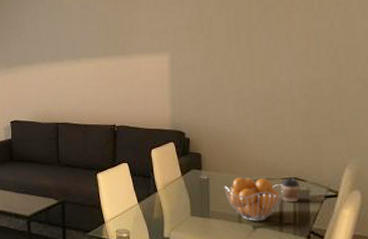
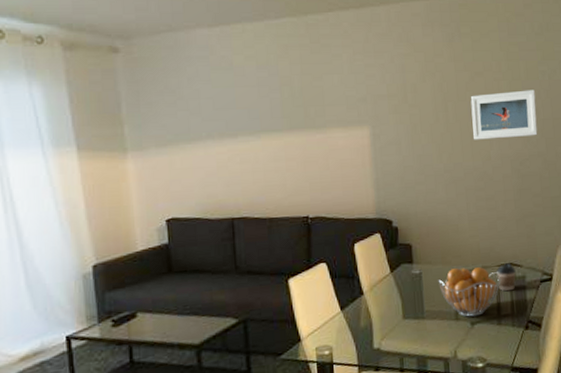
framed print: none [262,20,329,66] -> present [470,90,538,140]

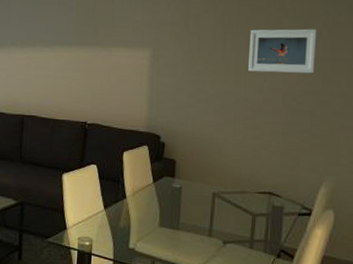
fruit basket: present [438,267,501,317] -> none [196,188,259,236]
coffee cup: present [496,263,516,292] -> none [255,192,274,219]

